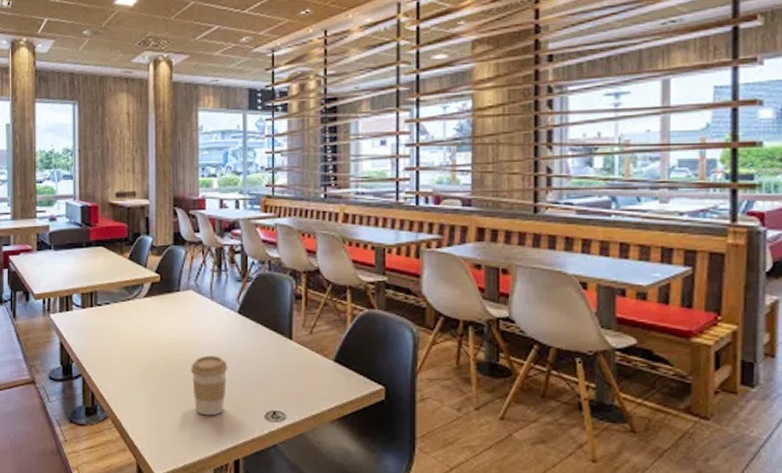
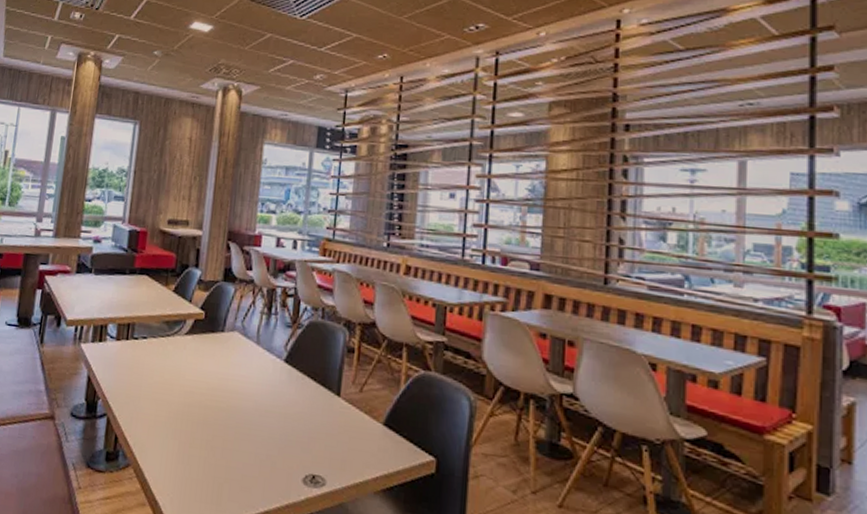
coffee cup: present [190,355,228,416] -> none [226,405,268,474]

